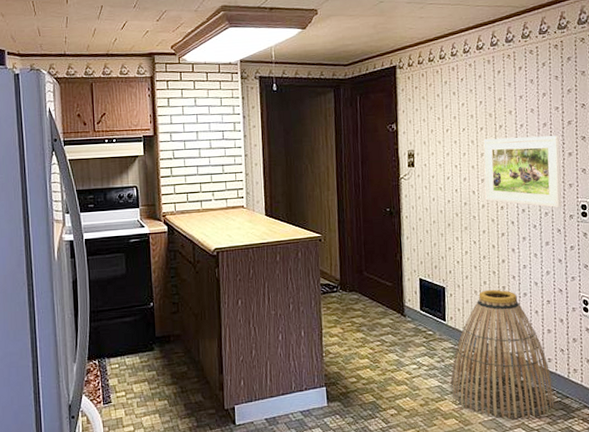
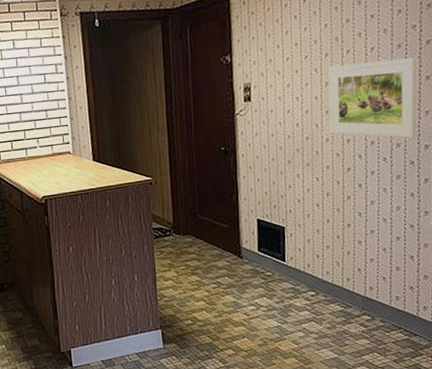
basket: present [450,289,554,419] -> none [290,227,401,357]

